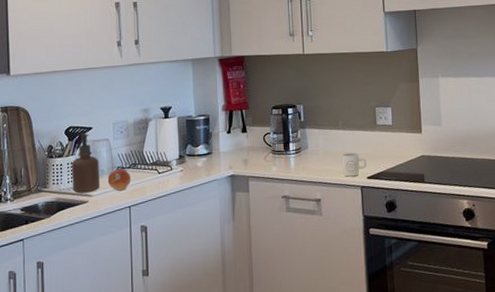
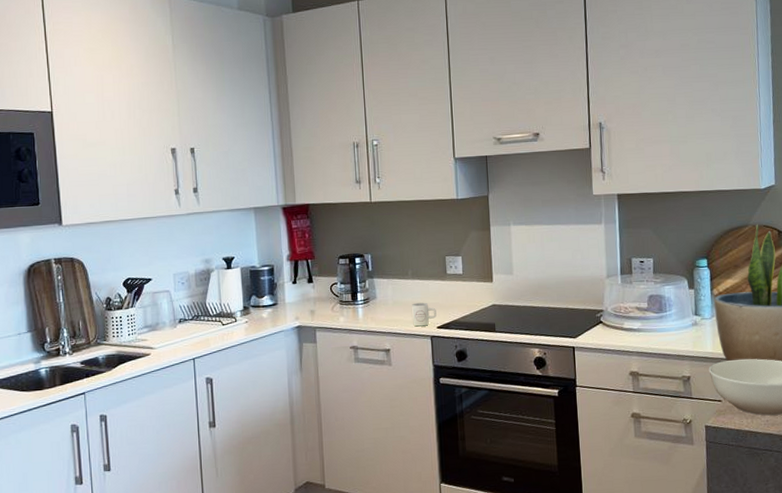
soap dispenser: present [71,133,100,194] -> none [131,285,162,347]
fruit: present [107,169,131,191] -> none [170,321,195,343]

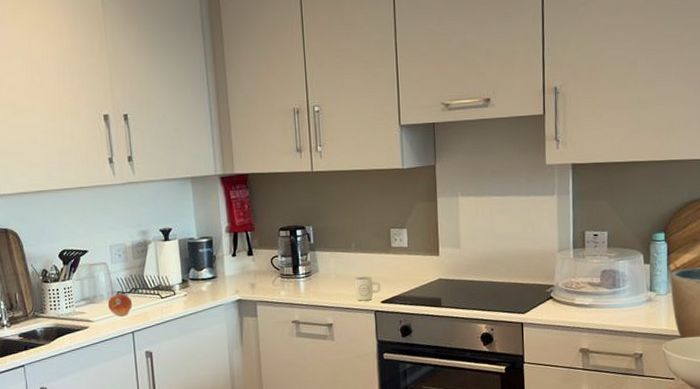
fruit: none [170,321,195,343] -> present [107,293,133,316]

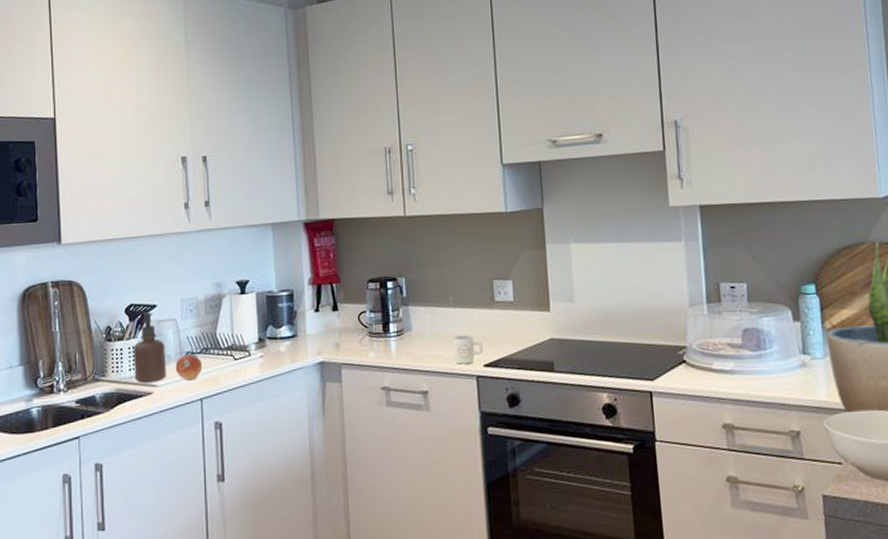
soap dispenser: none [68,257,100,320] -> present [133,312,166,384]

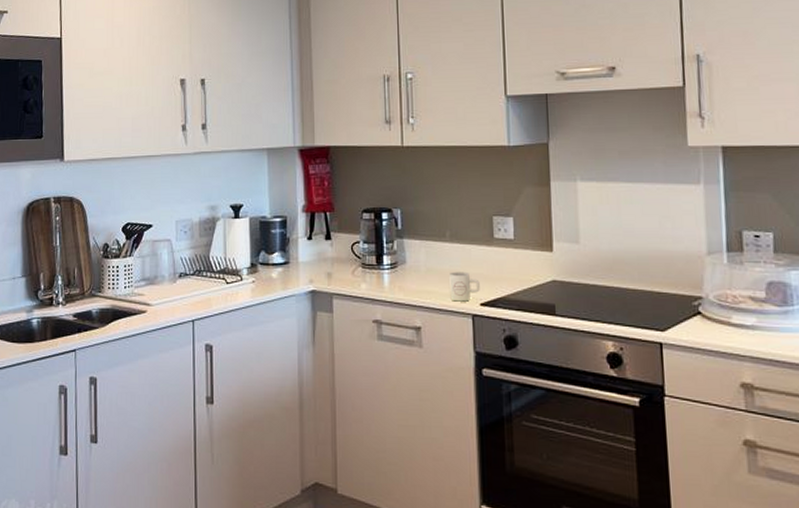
soap dispenser: present [133,312,166,384] -> none [128,231,160,302]
fruit: present [175,354,203,381] -> none [168,275,195,301]

